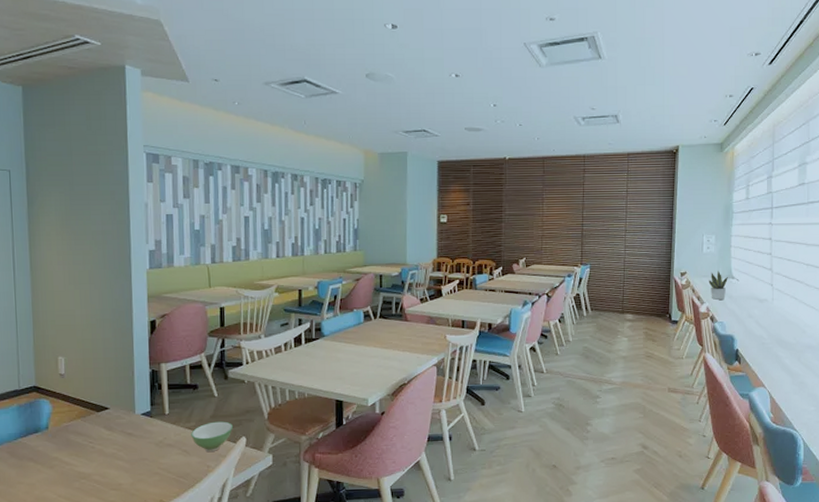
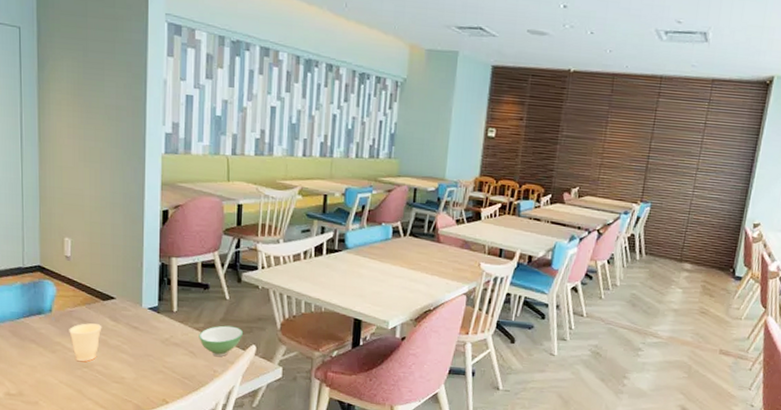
cup: none [66,435,98,474] -> present [69,323,102,362]

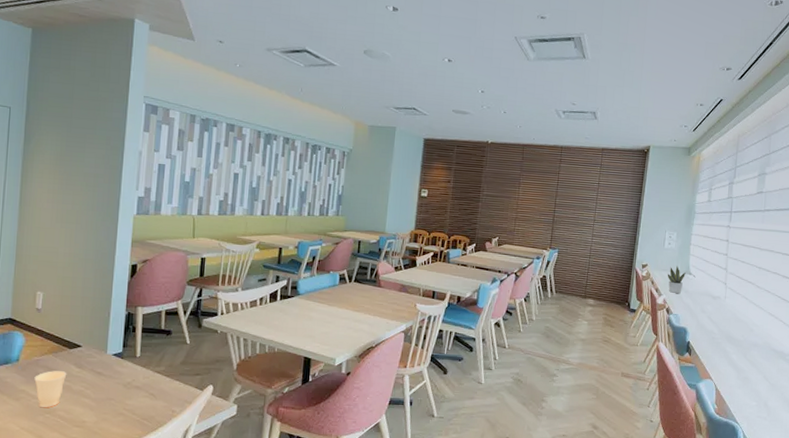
bowl: present [199,325,244,357] -> none [159,368,202,398]

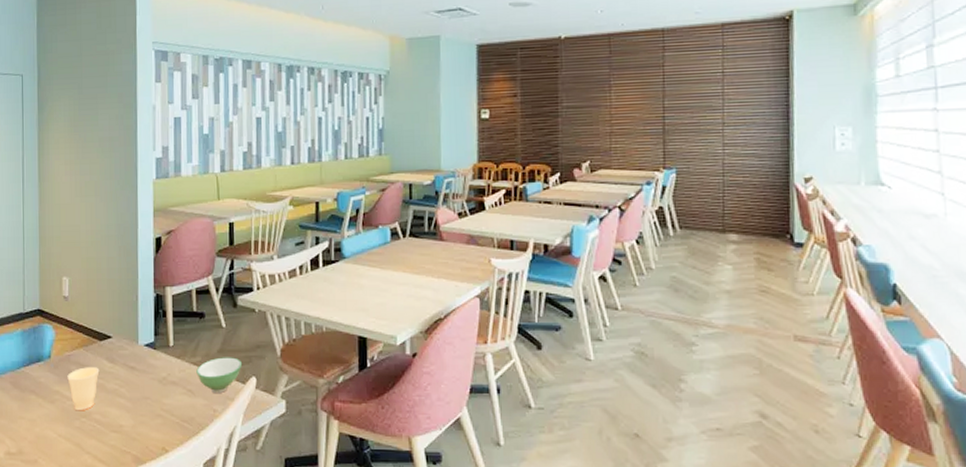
bowl: none [159,368,202,398] -> present [196,357,243,394]
potted plant: present [667,265,686,294] -> none [846,174,875,216]

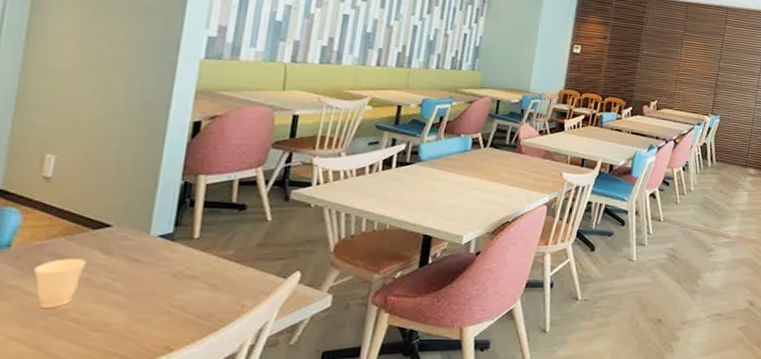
bowl: present [196,357,243,394] -> none [225,251,287,289]

